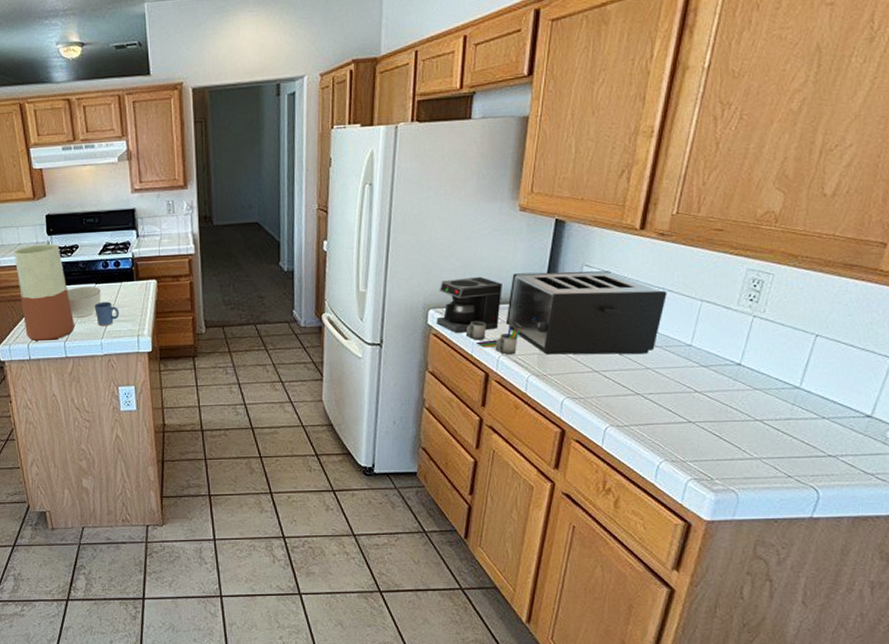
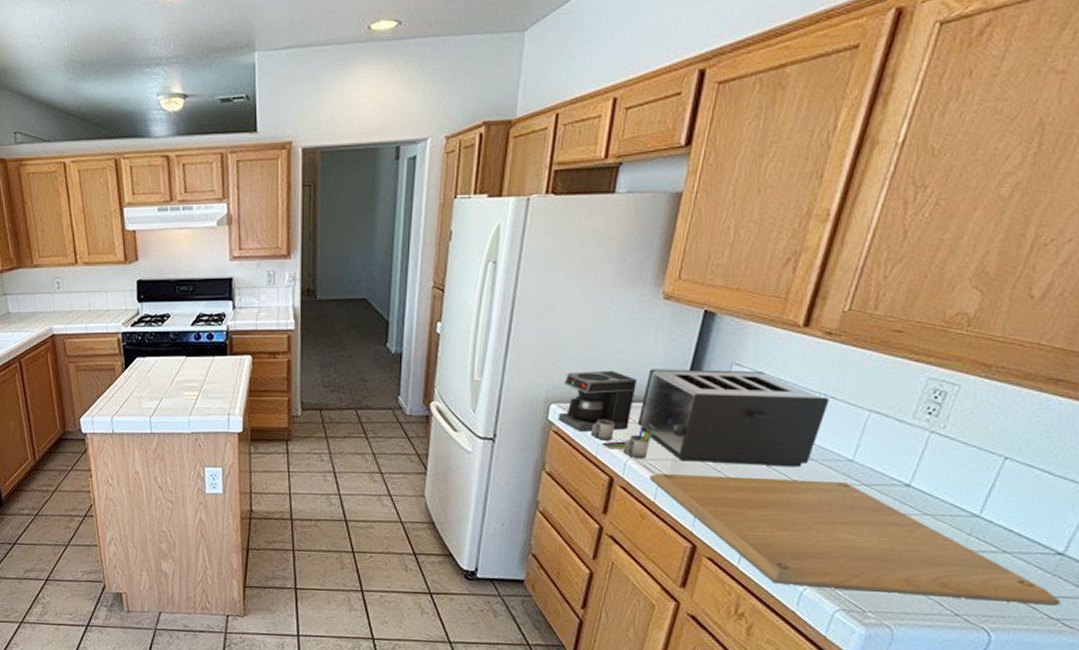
vase: present [14,243,75,342] -> none [102,311,163,415]
bowl: present [67,287,101,319] -> none [156,360,192,393]
mug: present [94,301,120,327] -> none [184,376,210,403]
chopping board: none [520,364,873,462] -> present [650,474,1061,606]

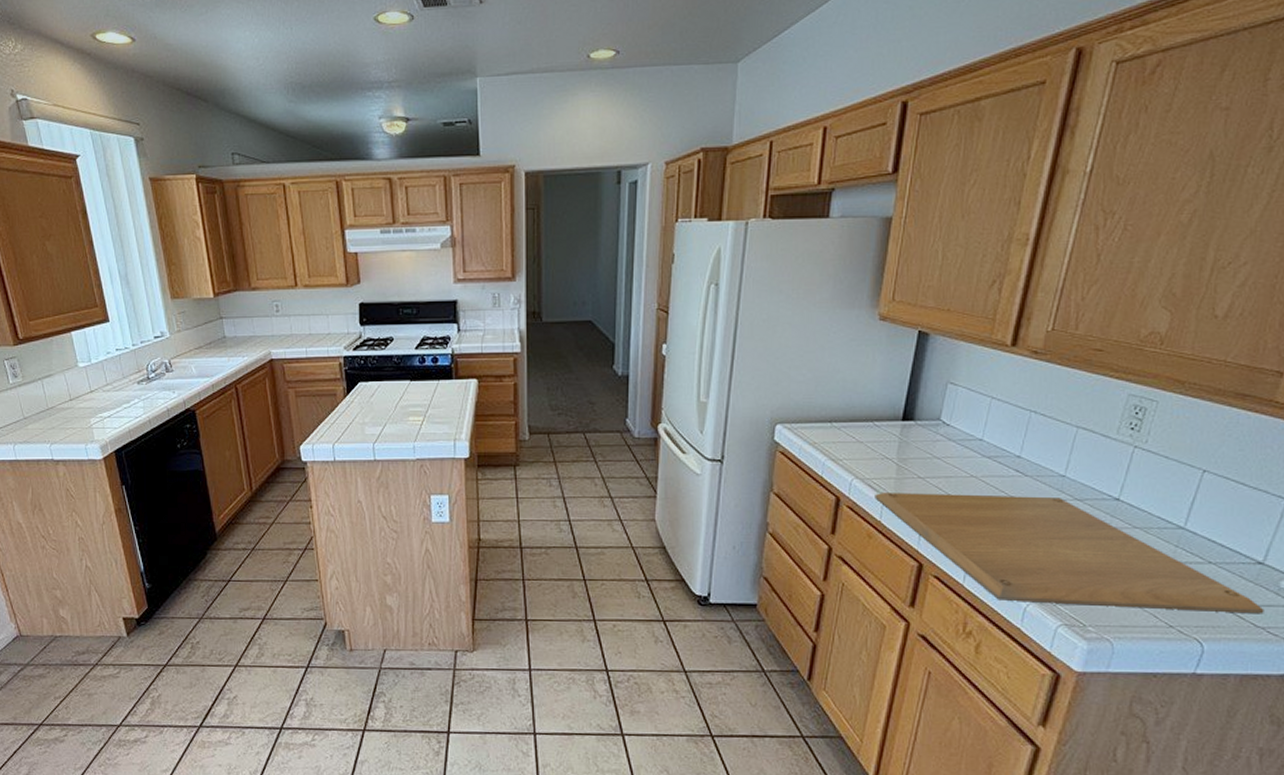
coffee maker: present [558,370,656,459] -> none [784,390,879,478]
toaster: present [637,369,829,468] -> none [860,388,1039,484]

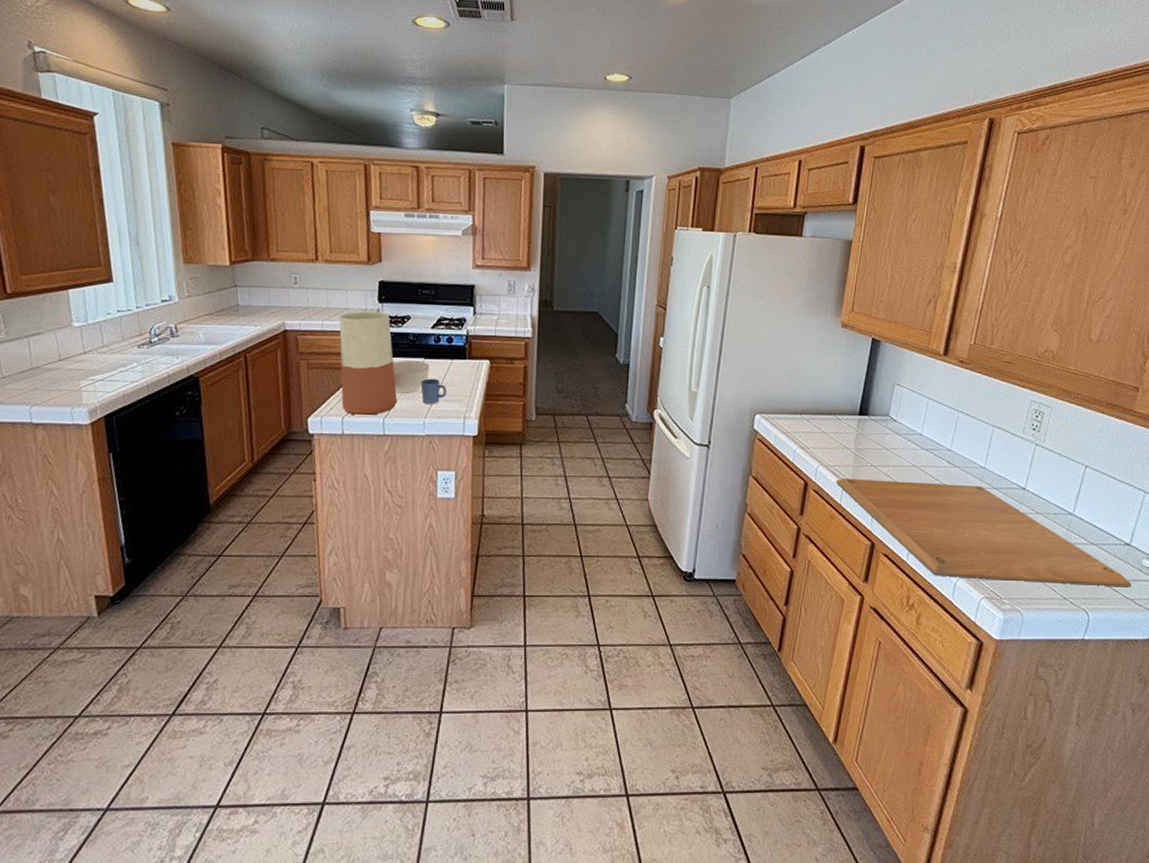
vase: none [323,334,386,442] -> present [339,311,398,416]
bowl: none [379,384,416,419] -> present [393,361,430,395]
mug: none [408,401,436,428] -> present [420,378,447,405]

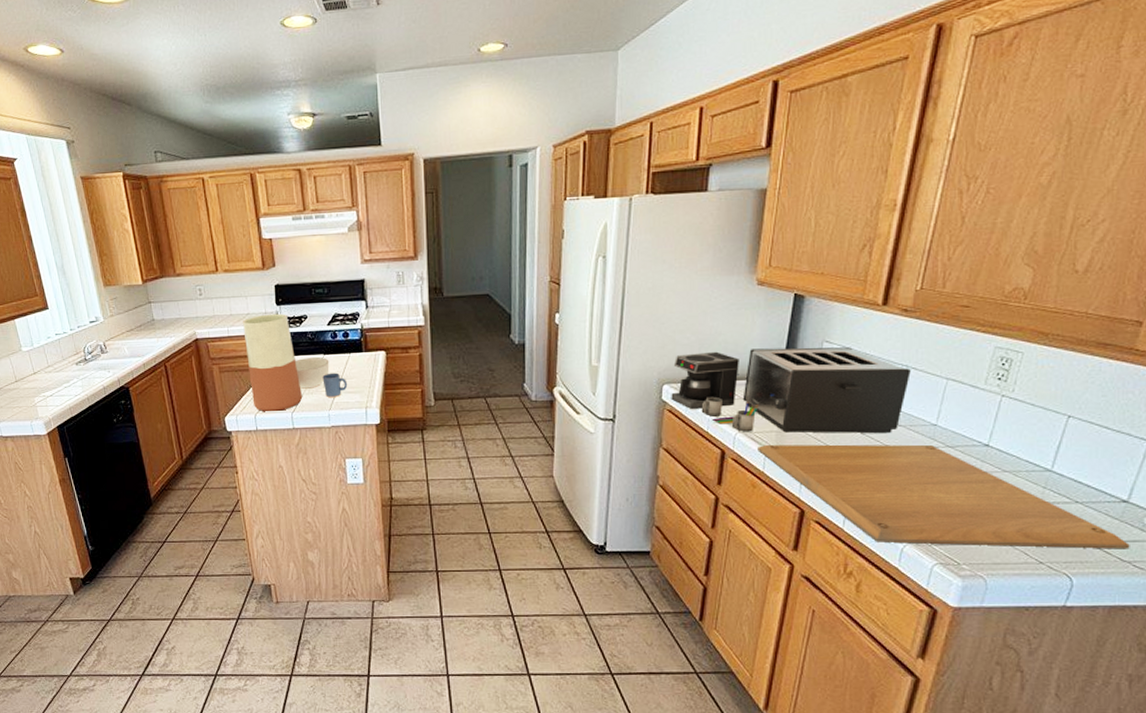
coffee maker: none [762,386,840,465] -> present [671,351,760,432]
toaster: none [825,386,965,474] -> present [742,347,911,434]

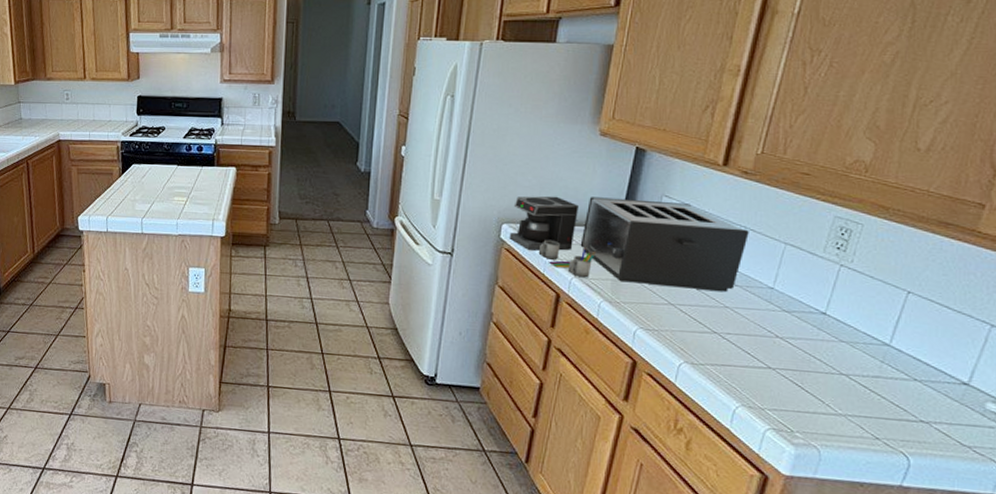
vase: present [243,313,303,412] -> none [104,122,154,216]
bowl: present [295,358,330,390] -> none [150,167,182,198]
mug: present [322,372,348,398] -> none [174,183,198,208]
chopping board: present [757,444,1130,549] -> none [592,292,970,434]

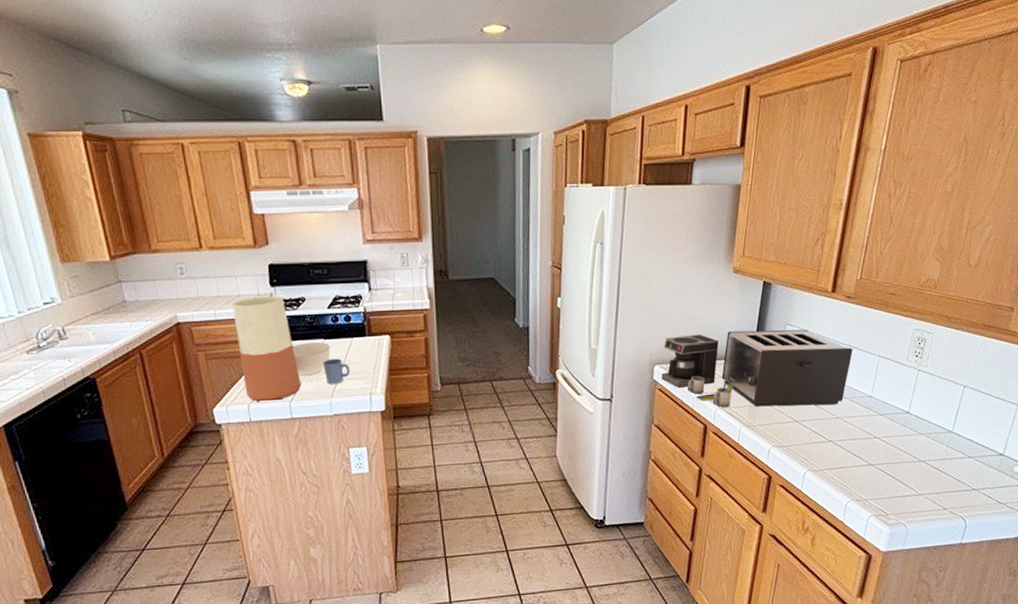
vase: none [104,122,154,216] -> present [232,295,302,402]
bowl: none [150,167,182,198] -> present [293,342,331,377]
mug: none [174,183,198,208] -> present [323,358,351,385]

